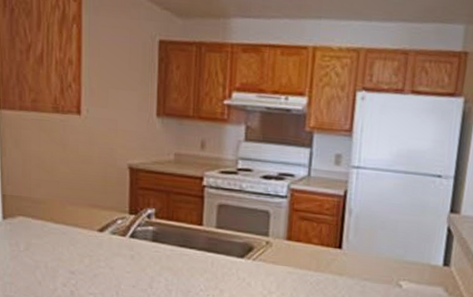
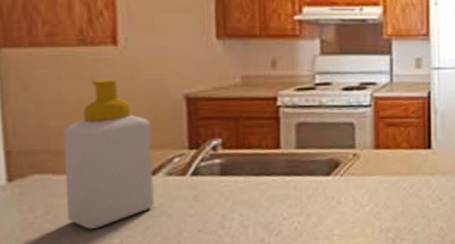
soap bottle: none [40,143,102,269] -> present [62,79,154,229]

